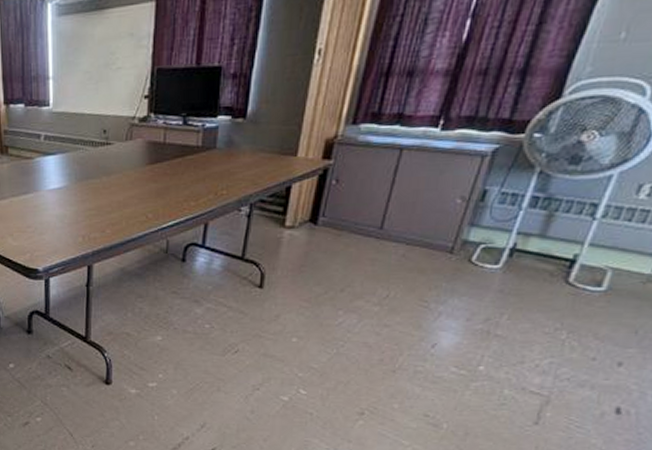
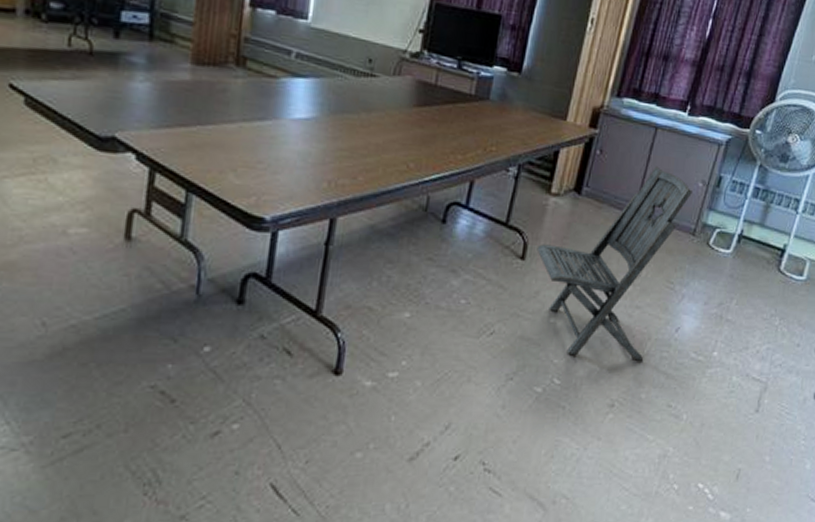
folding chair: none [274,188,448,375] -> present [536,166,692,361]

